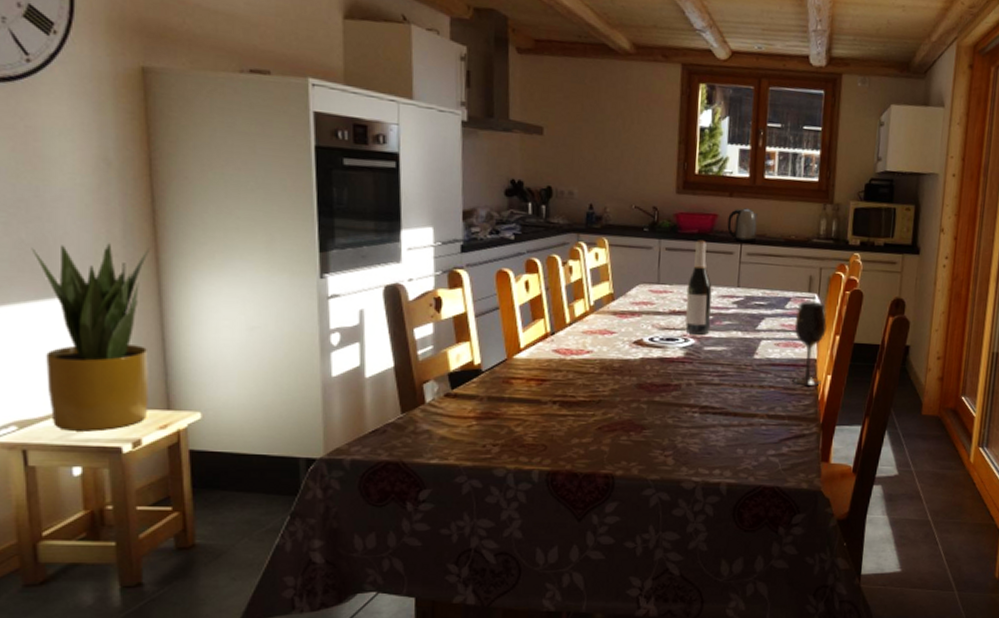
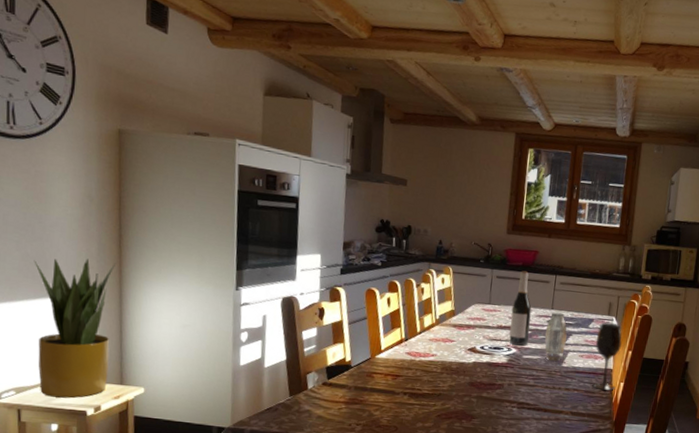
kettle: present [727,208,758,243] -> none [545,247,570,274]
vase: none [730,291,758,353] -> present [544,312,567,362]

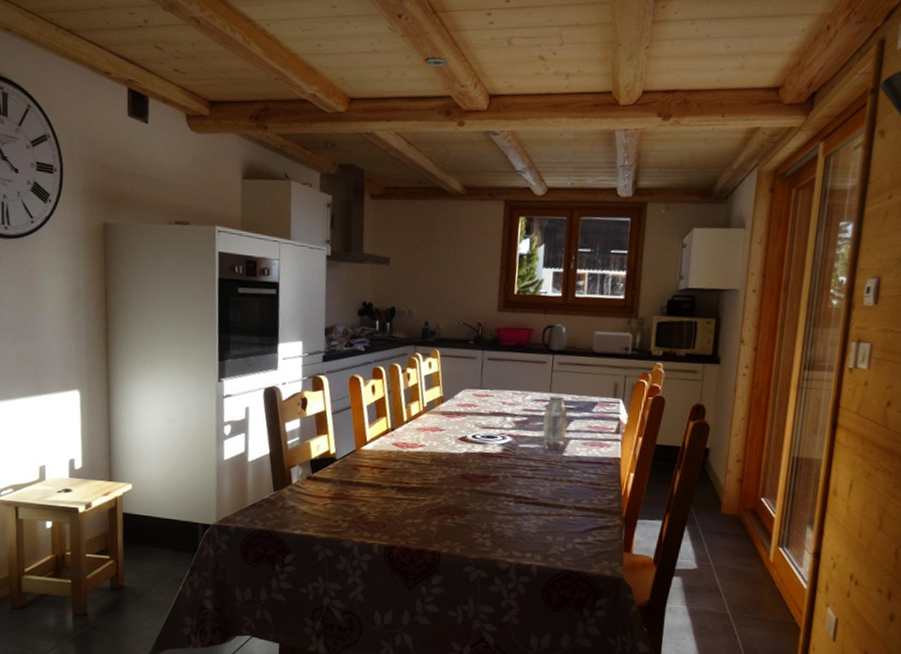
planter: present [34,258,117,398] -> none [28,354,104,495]
wine bottle: present [509,271,532,346] -> none [503,351,527,434]
kettle: none [545,247,570,274] -> present [541,323,569,354]
toaster: none [590,255,627,279] -> present [592,331,633,357]
wine glass: present [592,322,622,391] -> none [598,405,631,483]

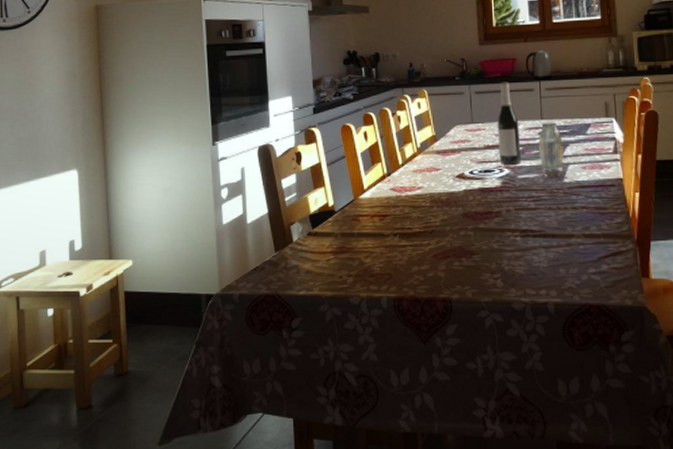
wine bottle: none [503,351,527,434] -> present [497,82,522,165]
toaster: present [592,331,633,357] -> none [577,51,617,77]

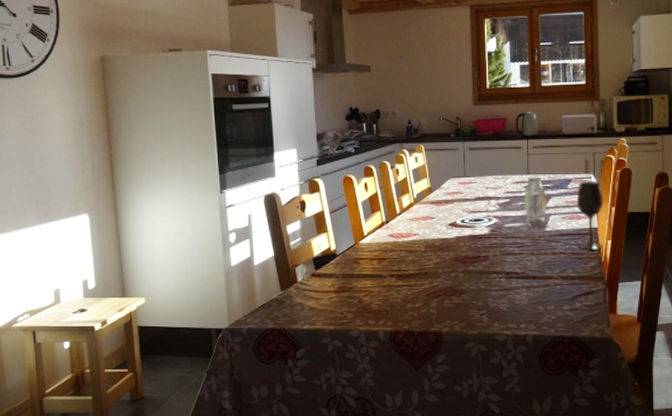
wine bottle: present [497,82,522,165] -> none [487,139,509,215]
toaster: none [577,51,617,77] -> present [562,114,597,137]
wine glass: none [597,125,631,205] -> present [576,181,603,251]

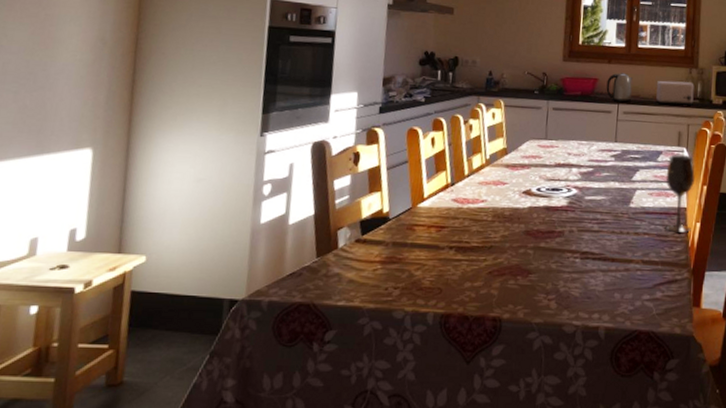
vase: present [524,177,546,227] -> none [608,145,634,202]

